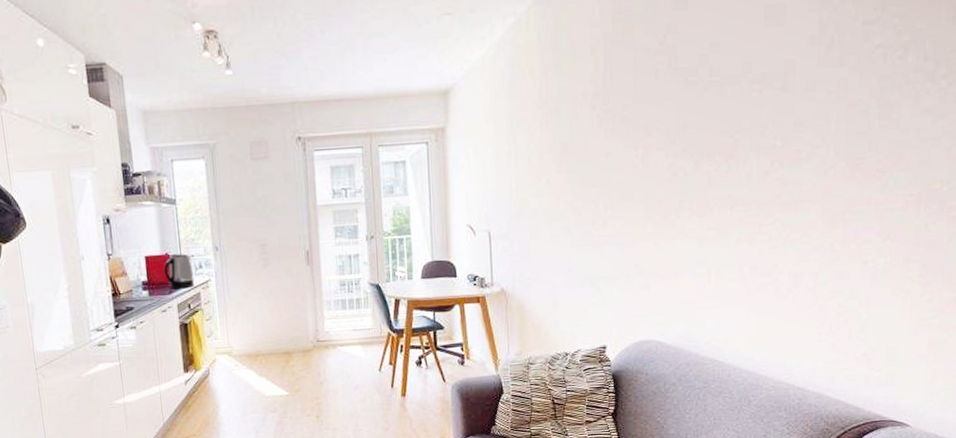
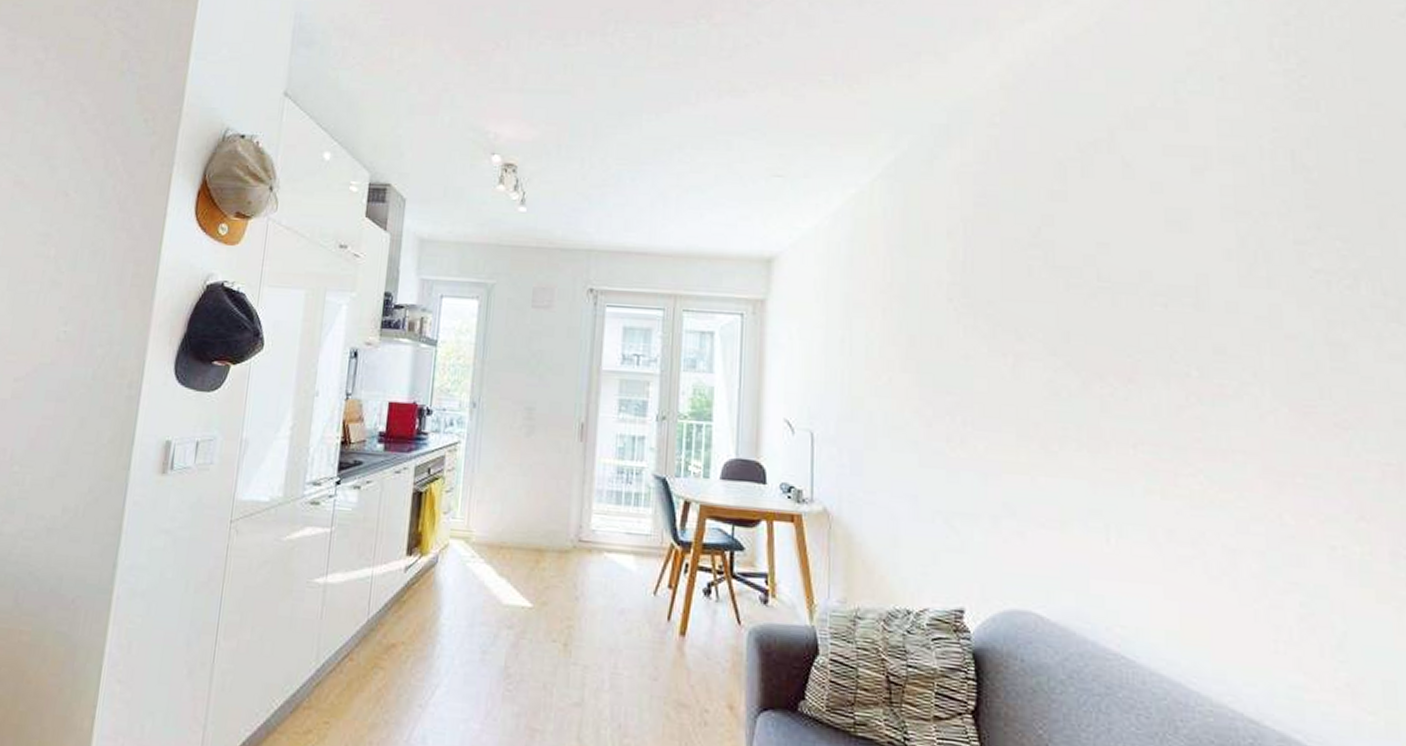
kettle: present [163,254,195,289] -> none [406,405,442,448]

